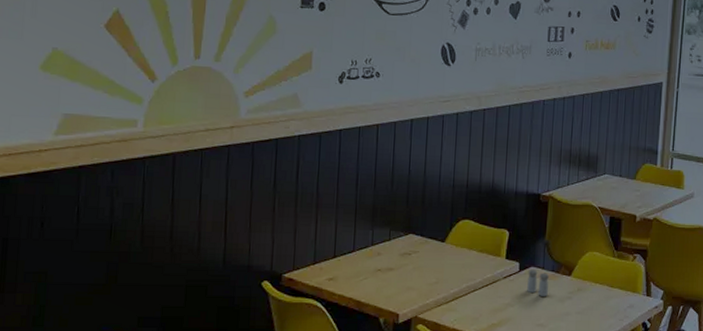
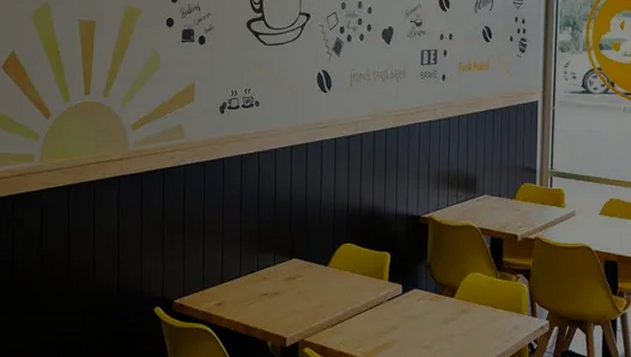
salt and pepper shaker: present [527,270,549,296] -> none [411,292,432,318]

